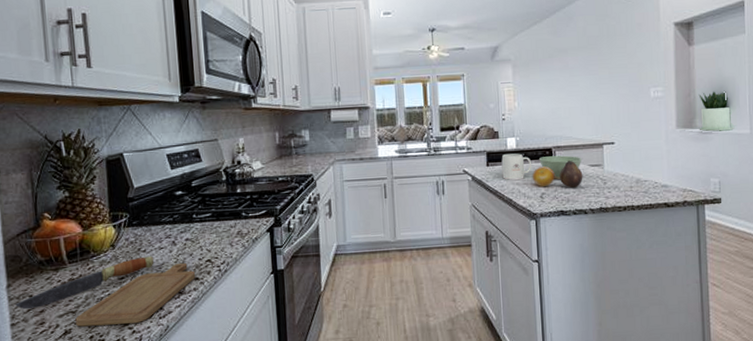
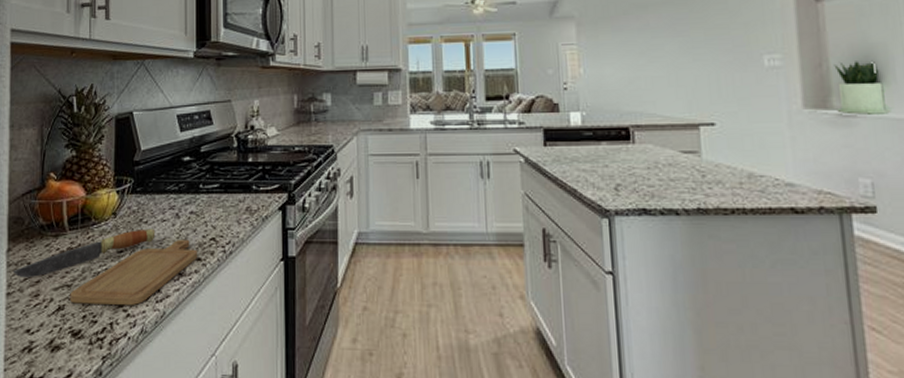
mug: present [501,153,532,181] -> none [562,132,604,166]
fruit: present [532,166,555,187] -> none [603,150,634,177]
bowl: present [539,155,582,180] -> none [613,137,671,169]
fruit: present [560,160,583,188] -> none [640,143,673,180]

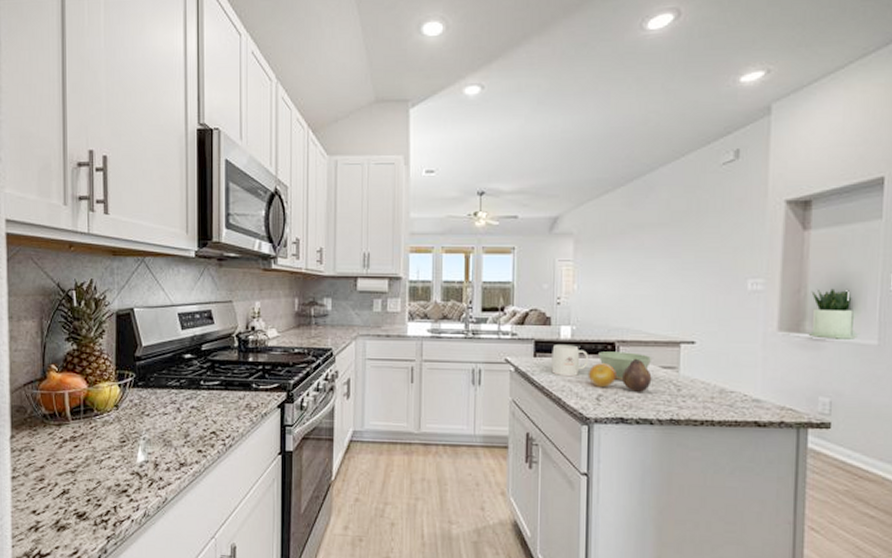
knife: present [13,228,156,278] -> none [17,421,157,464]
chopping board: present [70,239,198,306] -> none [74,431,199,492]
mug: none [562,132,604,166] -> present [551,345,589,377]
fruit: none [603,150,634,177] -> present [587,363,617,388]
bowl: none [613,137,671,169] -> present [599,351,652,381]
fruit: none [640,143,673,180] -> present [622,358,652,392]

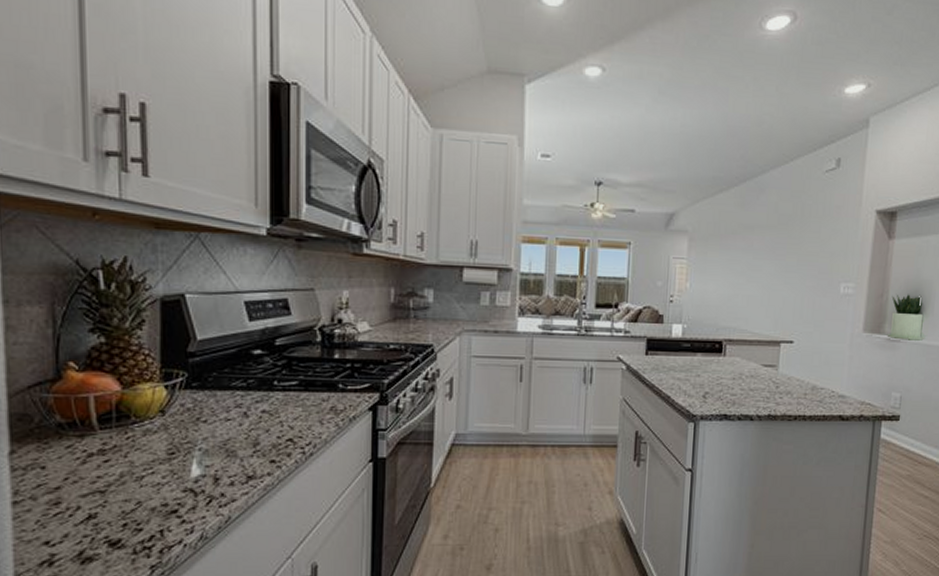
mug: present [551,345,589,377] -> none [662,343,698,375]
fruit: present [587,363,617,388] -> none [696,361,723,386]
bowl: present [599,351,652,381] -> none [707,350,755,379]
fruit: present [622,358,652,392] -> none [727,356,754,389]

